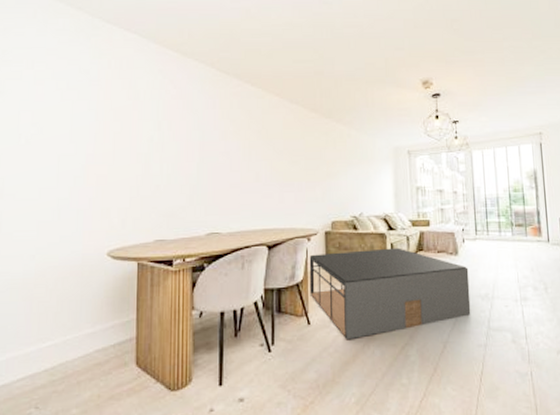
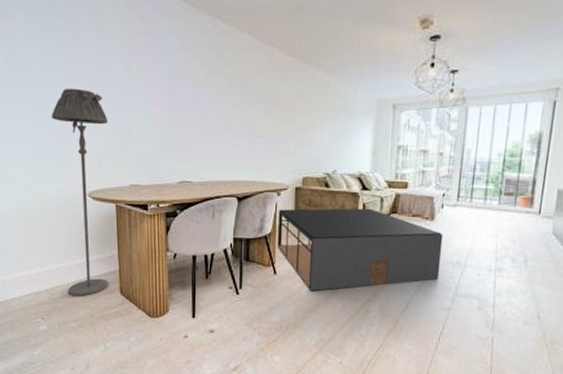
floor lamp: none [73,147,136,375] -> present [51,88,109,297]

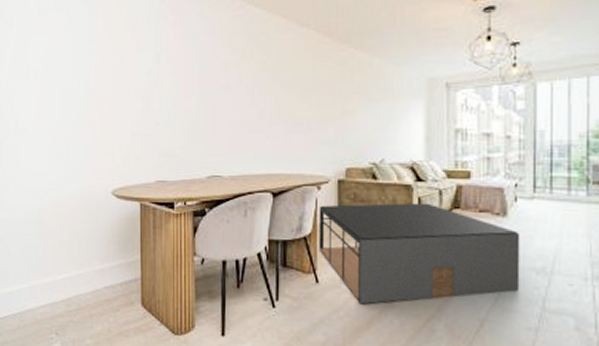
floor lamp: present [51,88,109,297] -> none [78,81,136,309]

